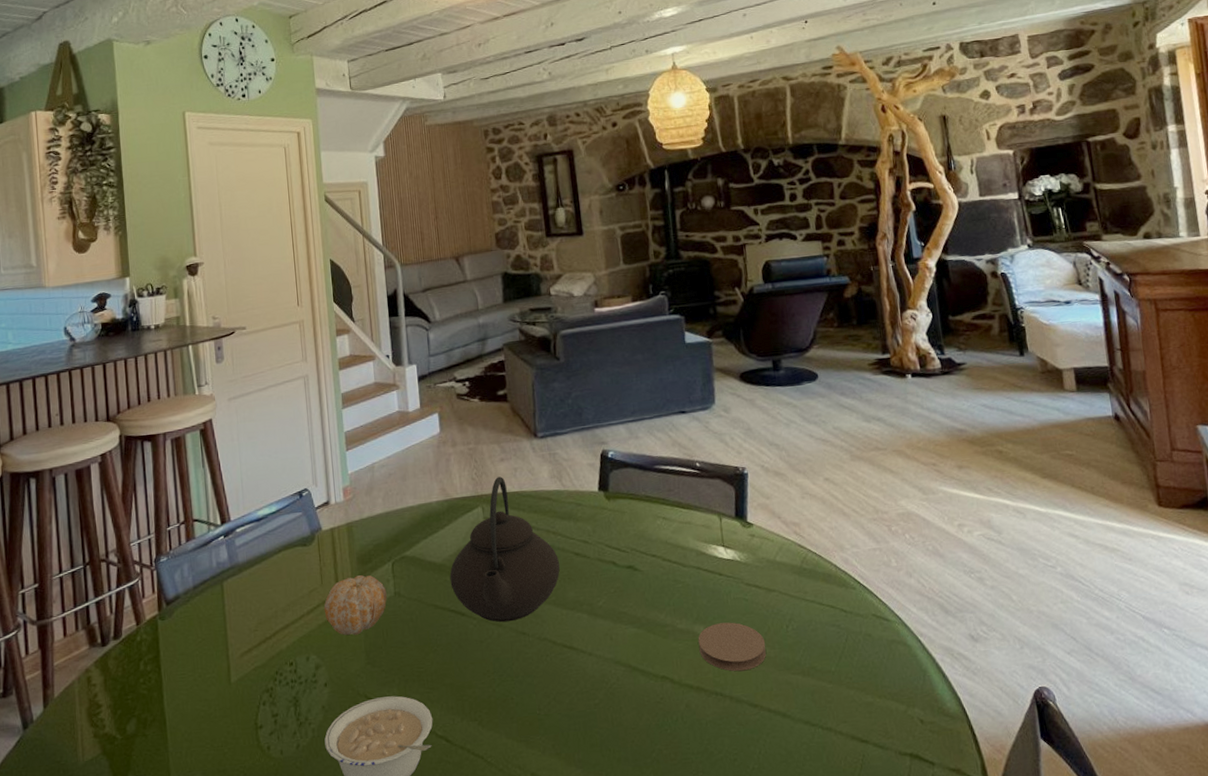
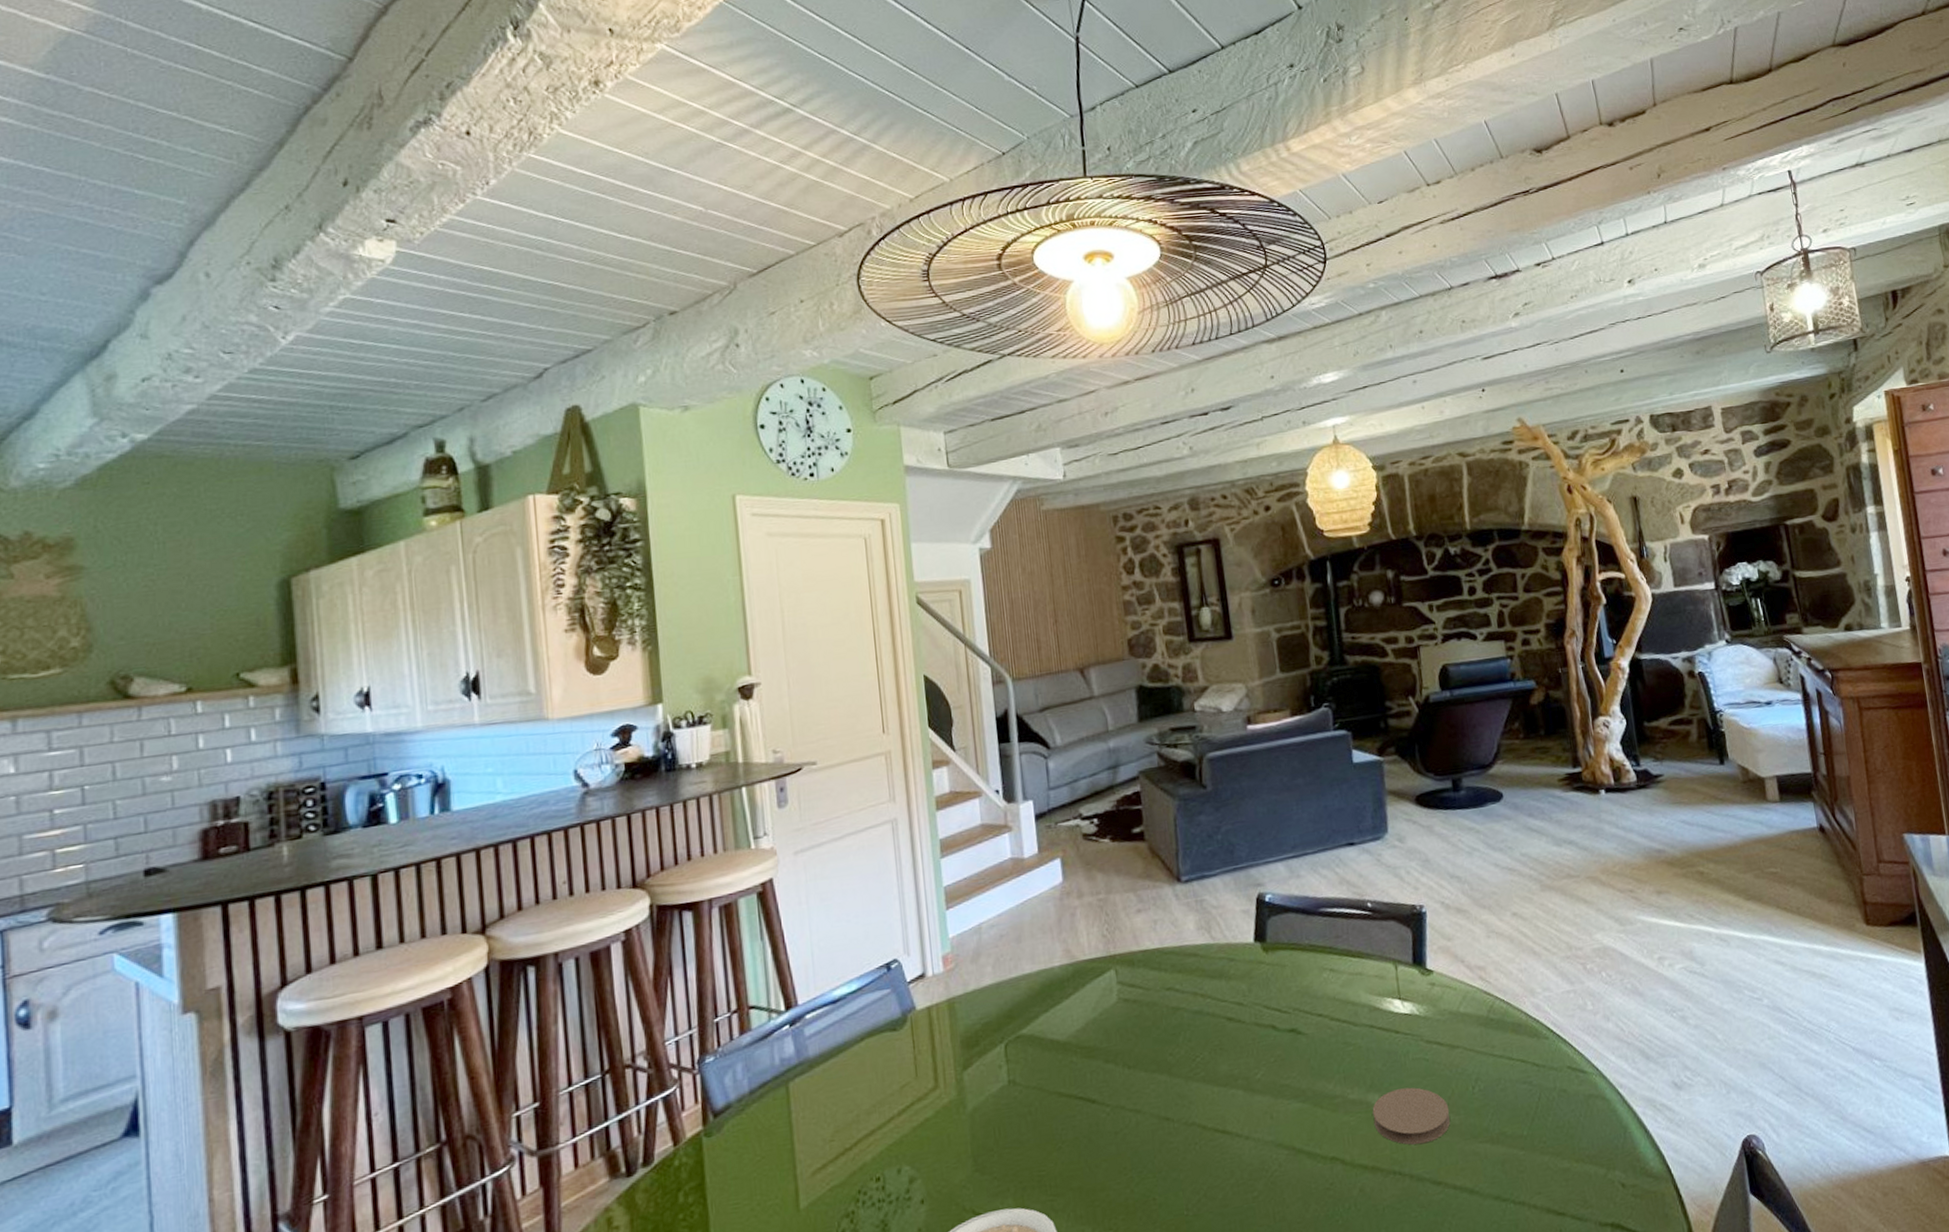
fruit: present [324,575,387,635] -> none [919,1062,999,1138]
teapot: present [449,476,560,623] -> none [1076,931,1210,1108]

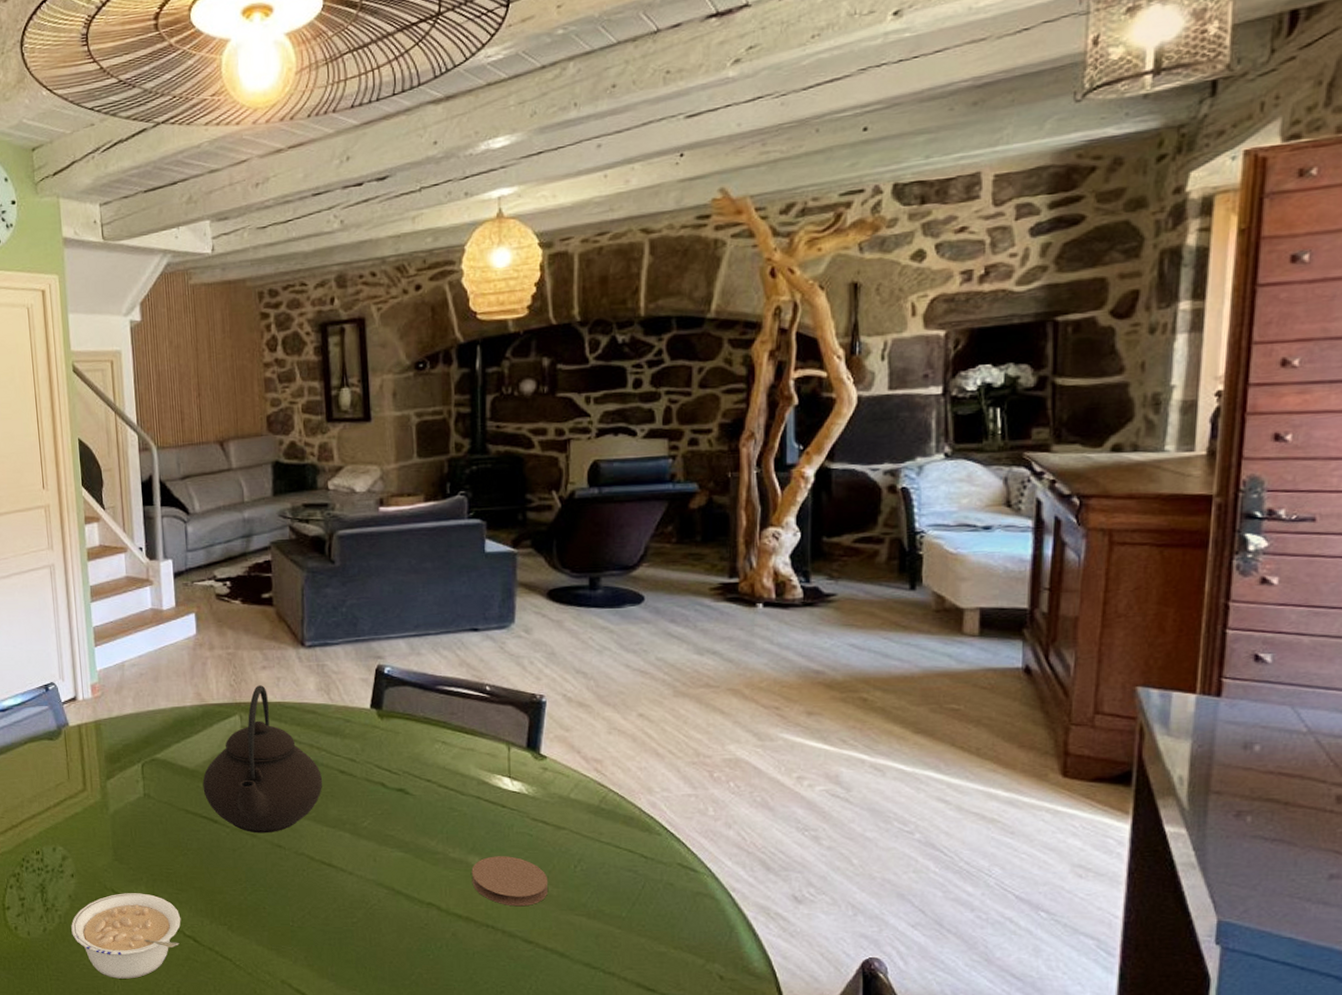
teapot: none [1076,931,1210,1108] -> present [202,685,322,834]

